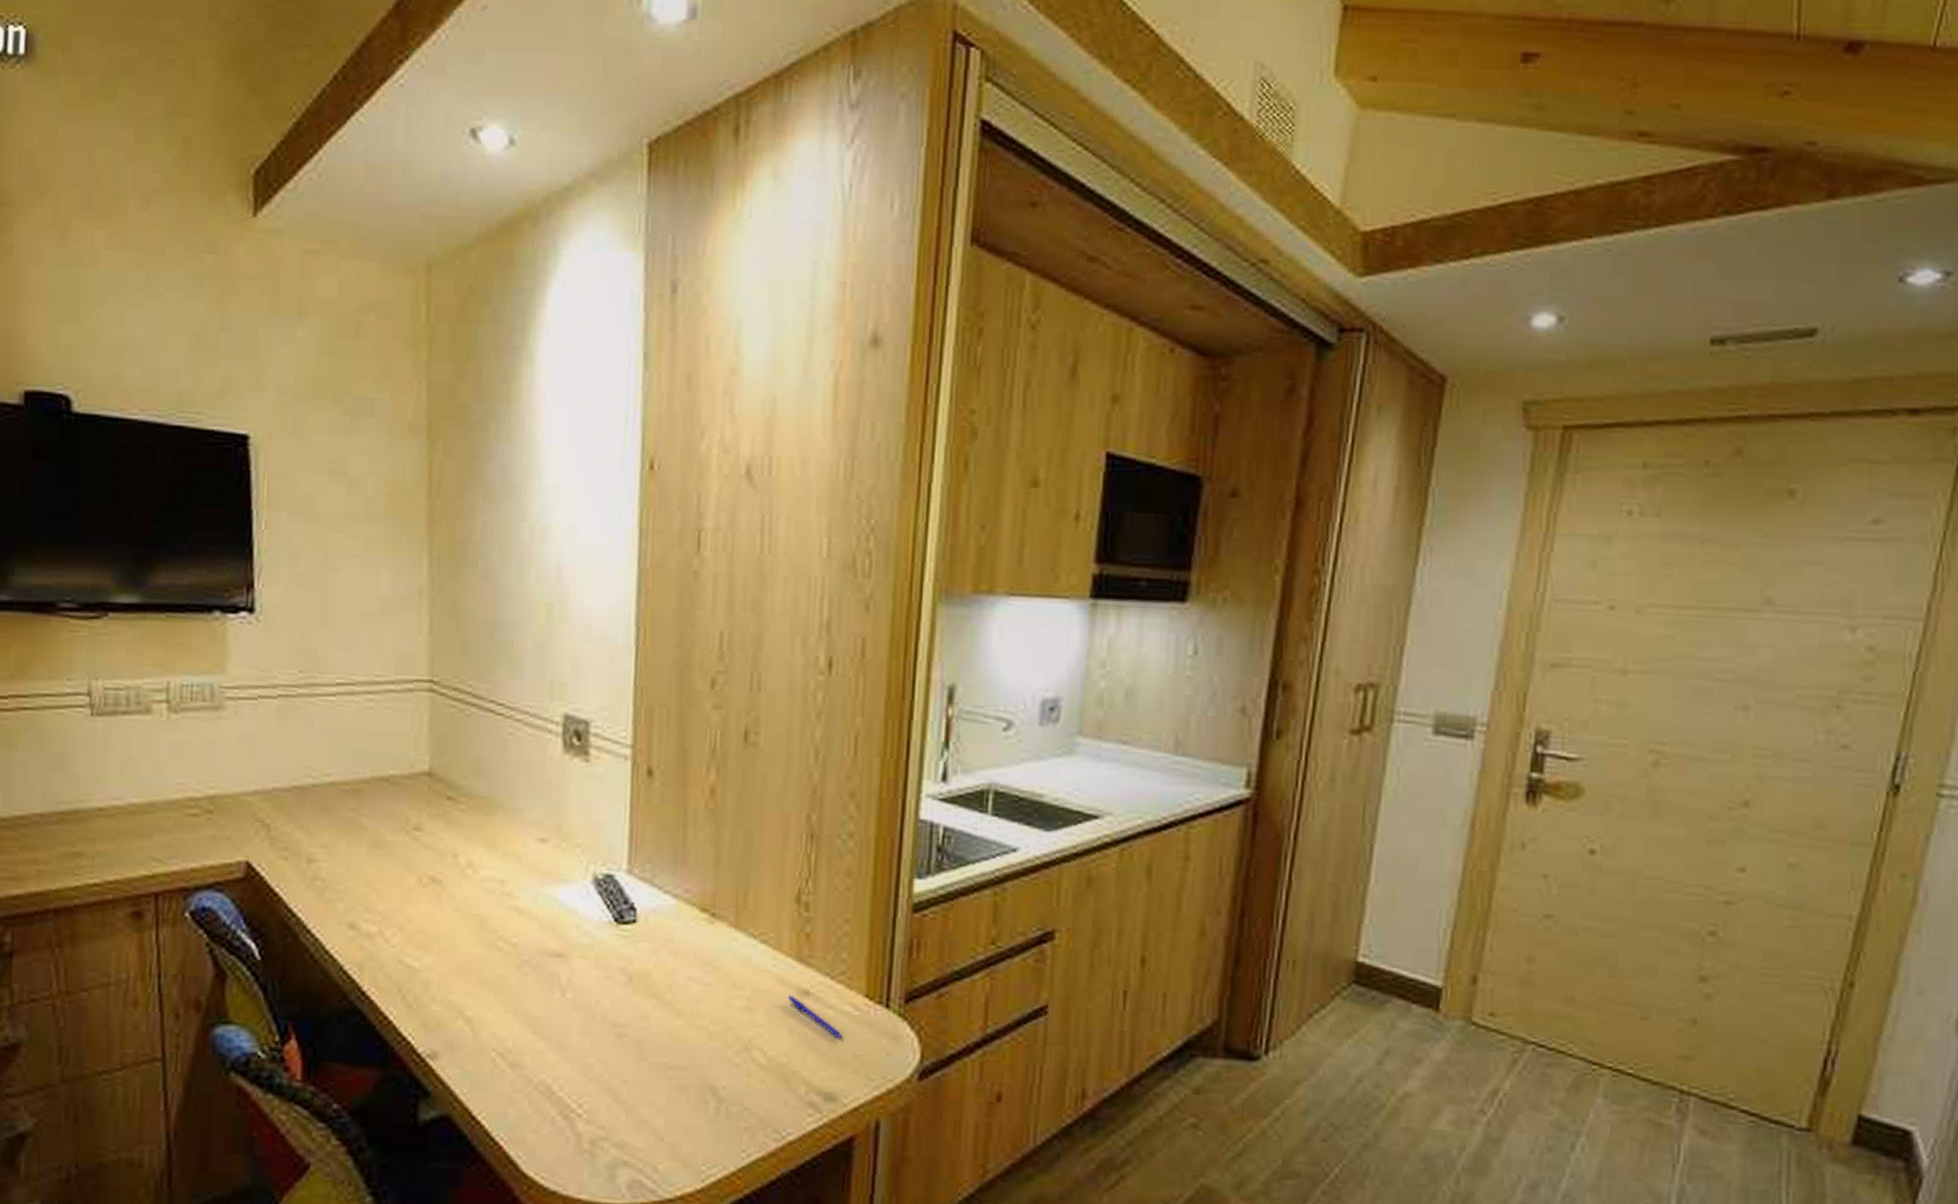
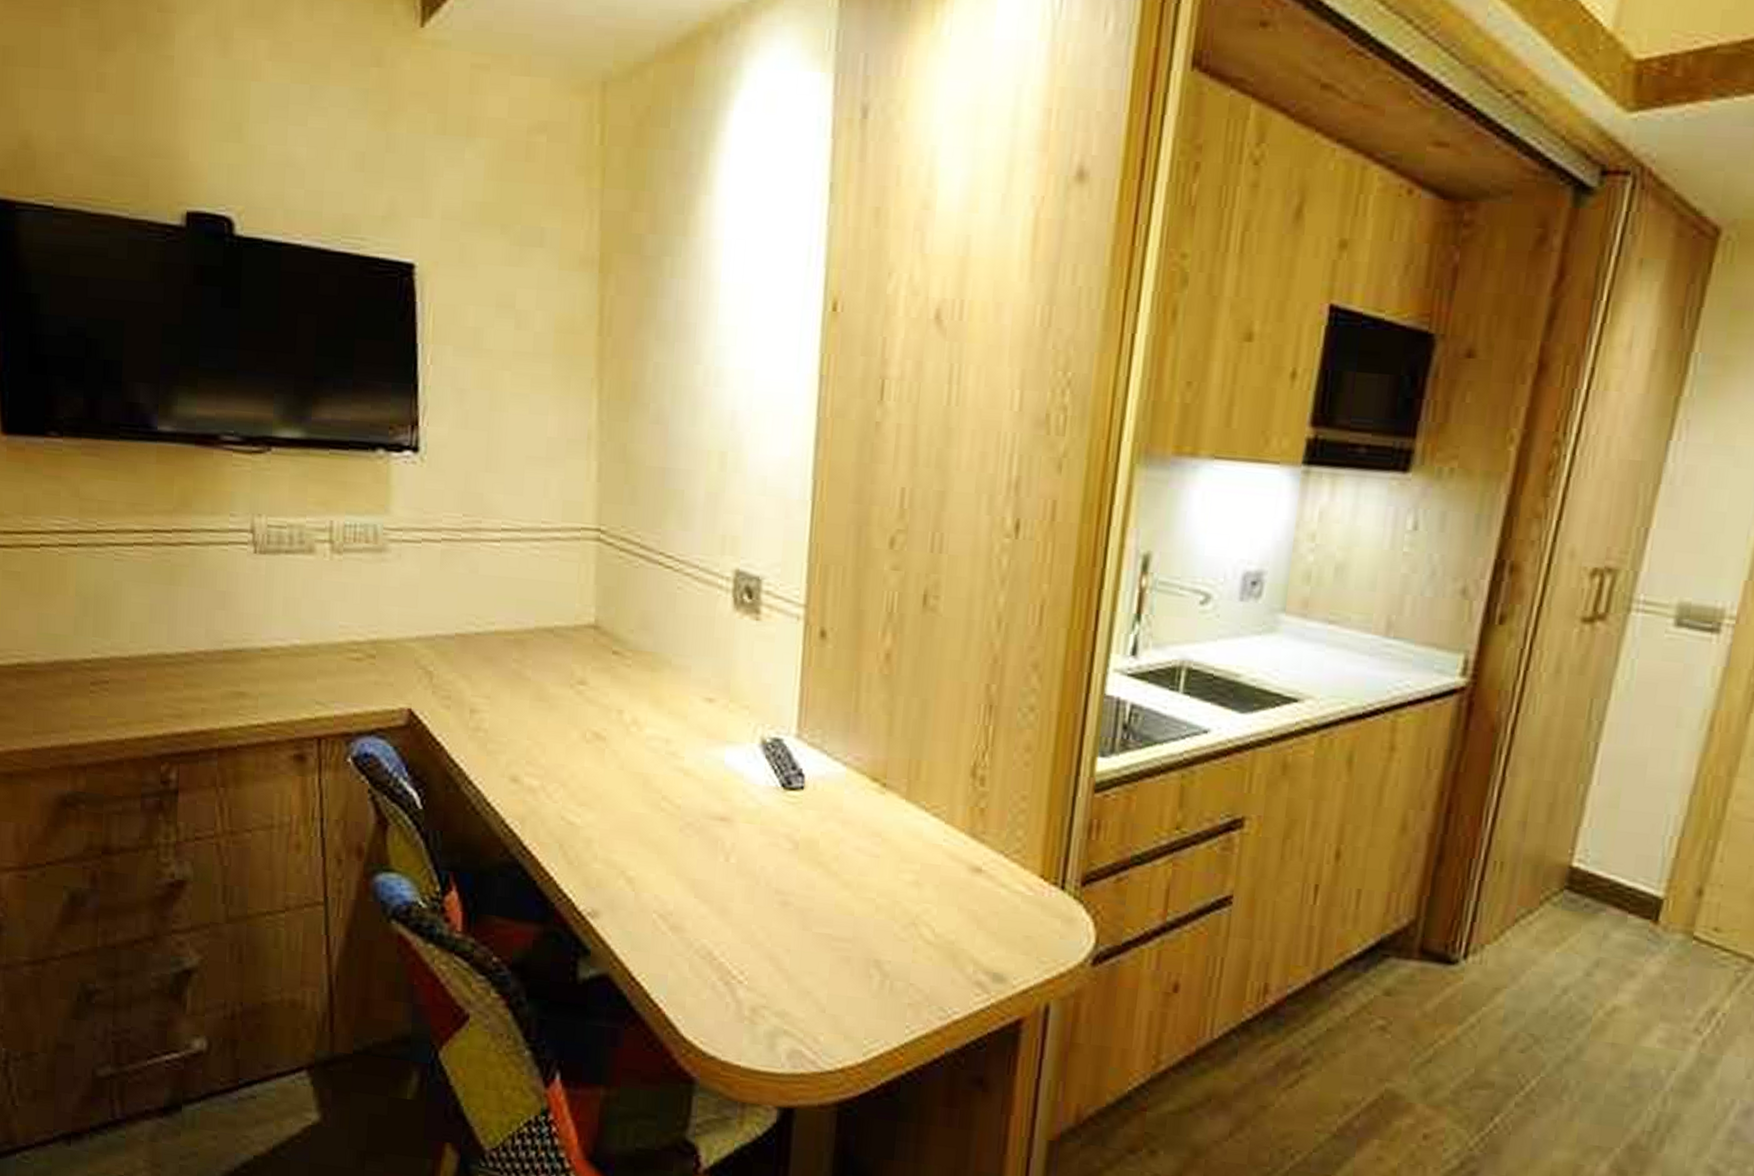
pen: present [787,995,842,1039] -> none [958,871,1014,919]

